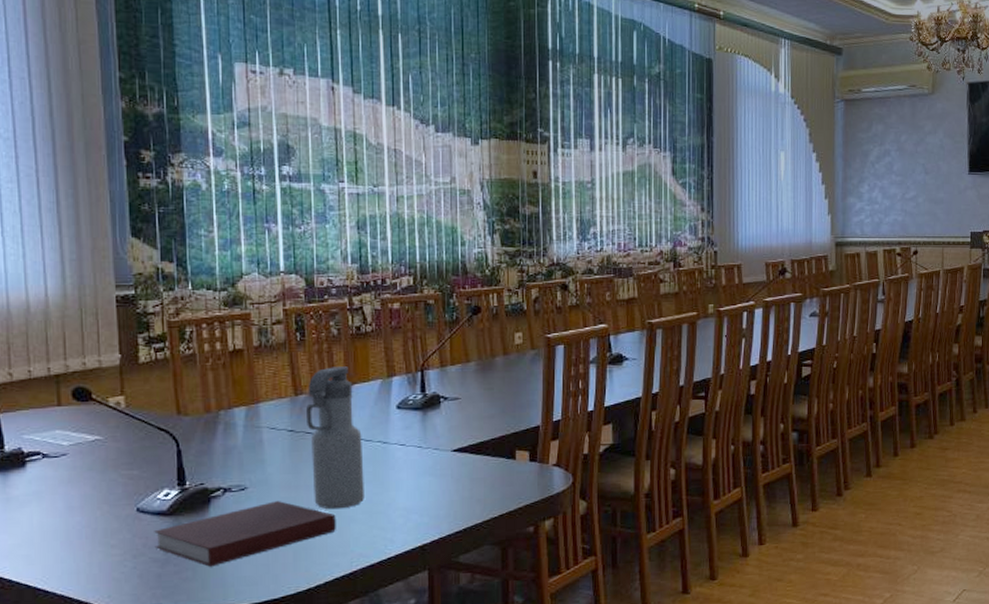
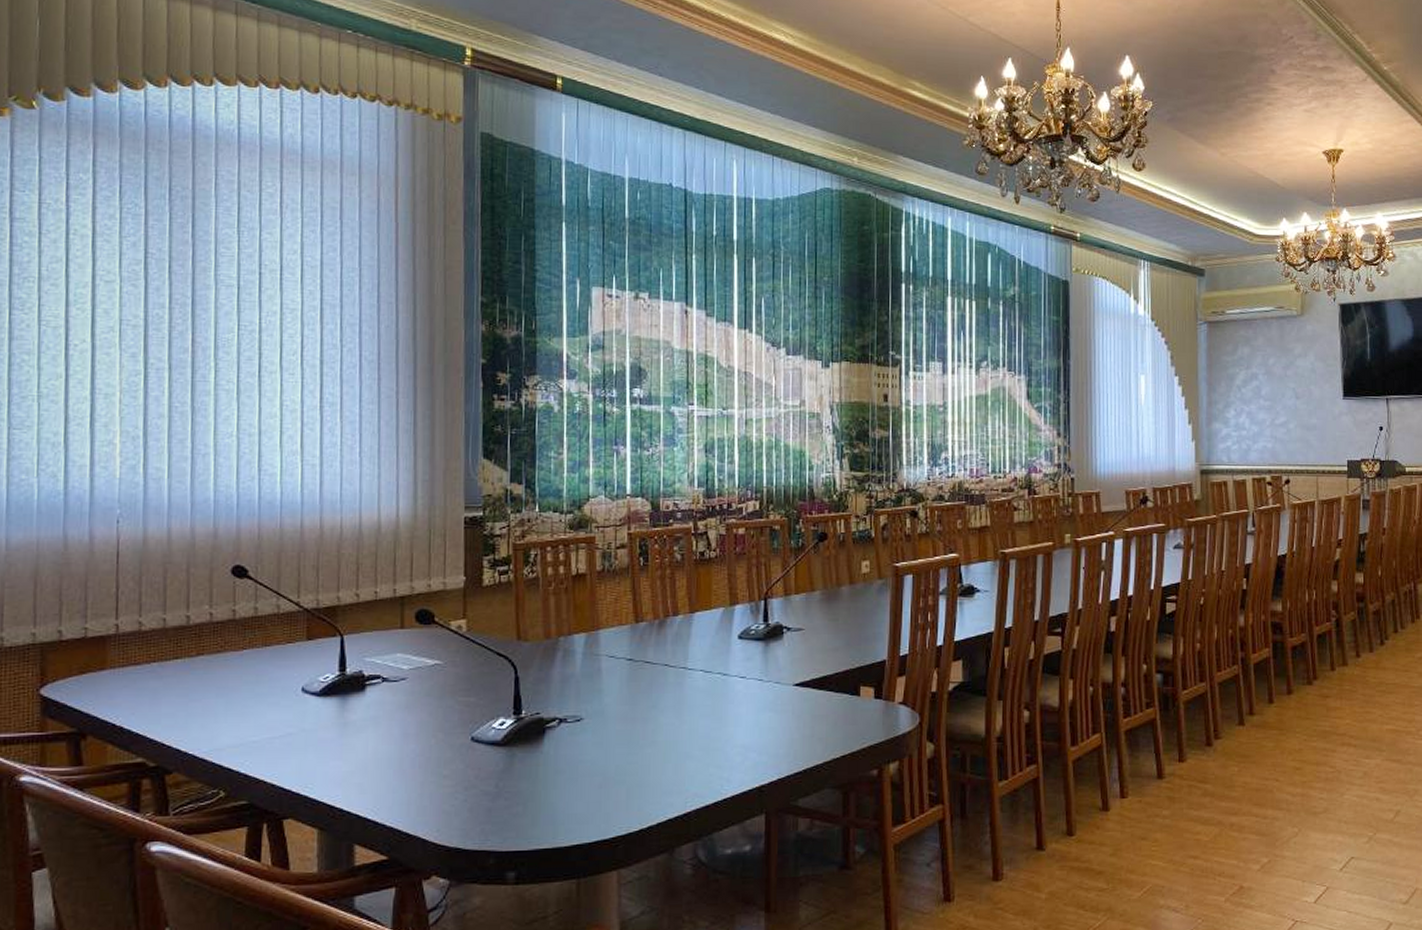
notebook: present [154,501,336,567] -> none [486,734,672,802]
water bottle: present [306,366,364,510] -> none [646,593,703,745]

